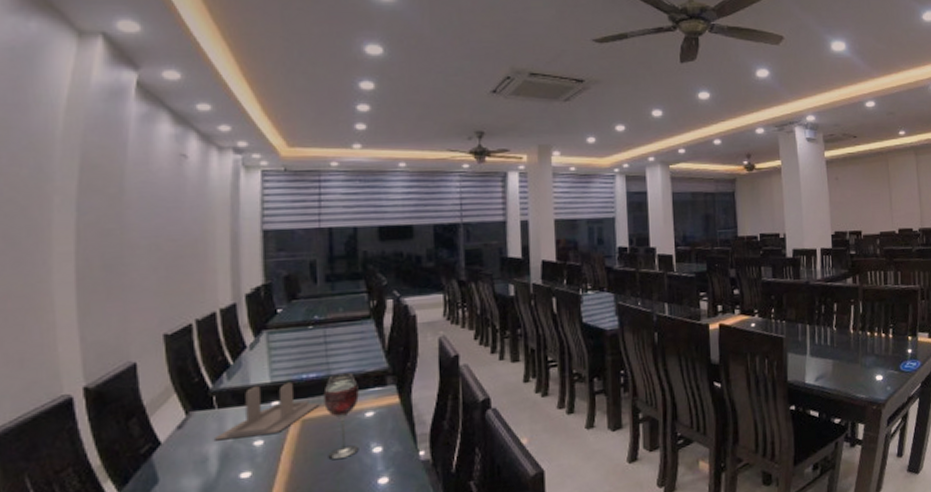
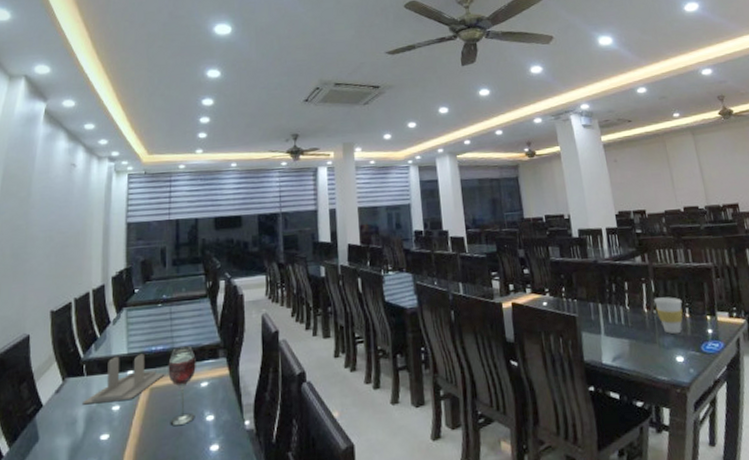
cup: none [860,318,887,355] -> present [653,297,683,335]

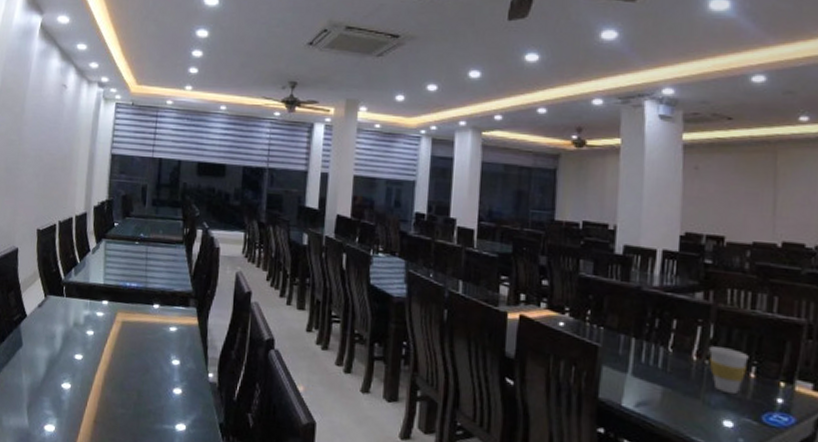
napkin holder: present [83,353,165,405] -> none [61,284,137,329]
wineglass: present [168,346,196,425] -> none [138,288,167,363]

